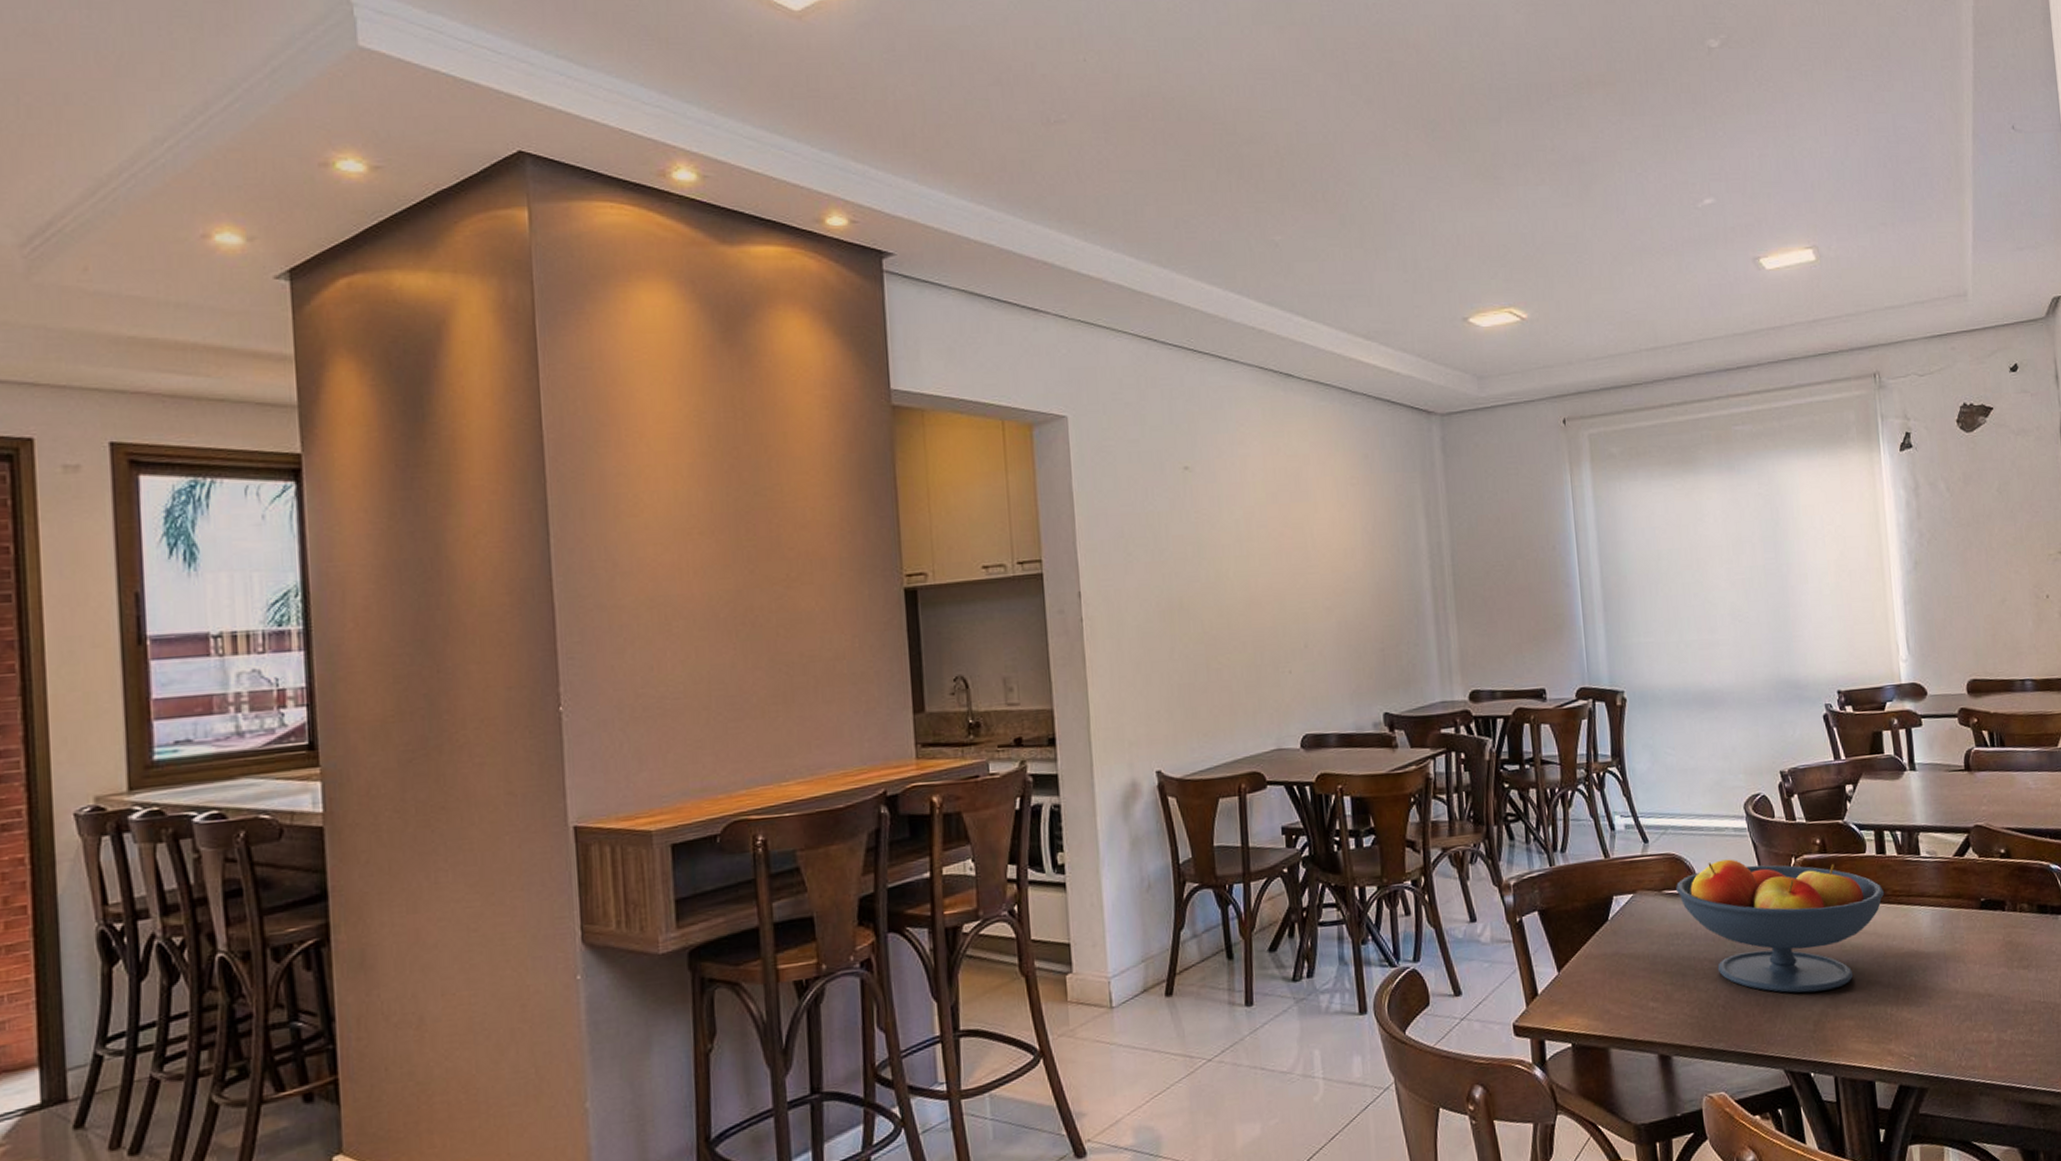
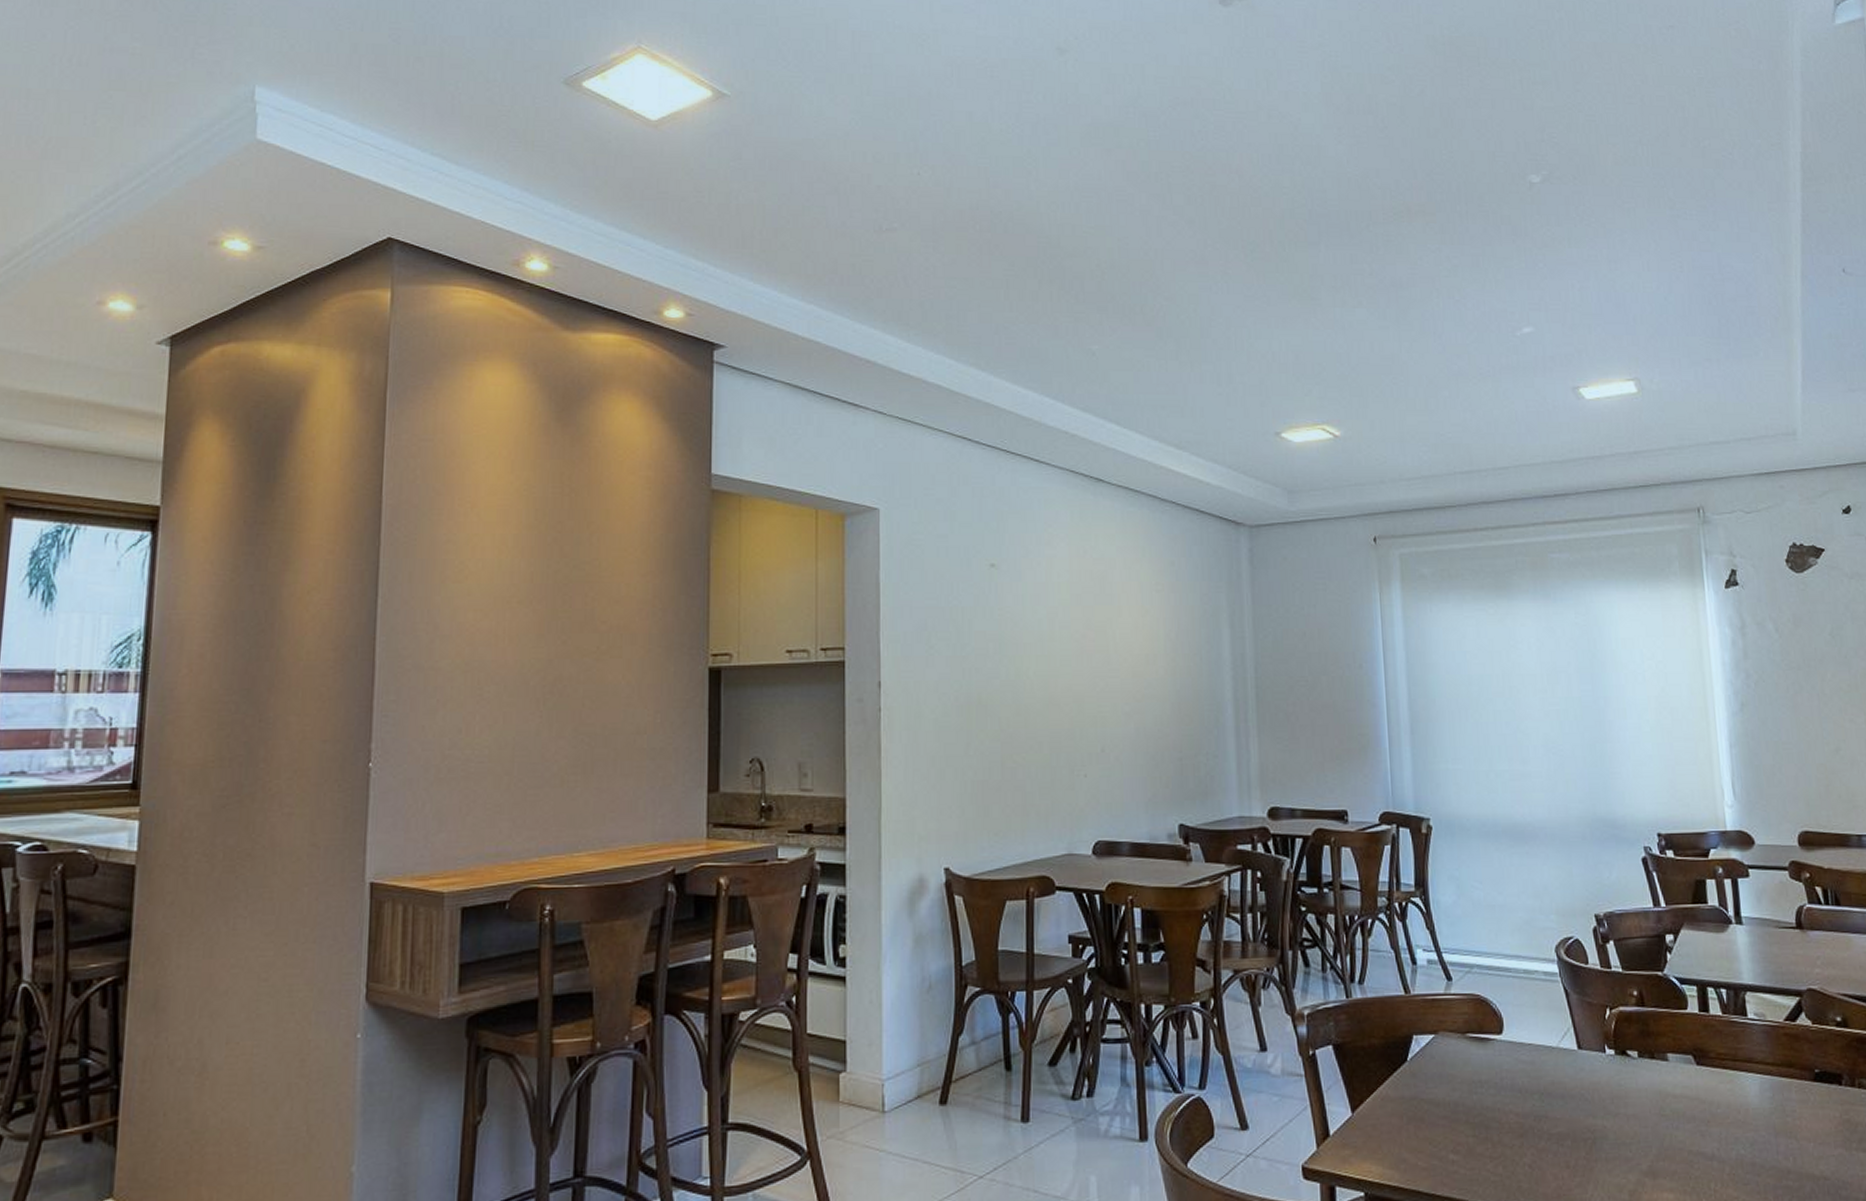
fruit bowl: present [1676,859,1885,993] -> none [1481,1005,1708,1158]

